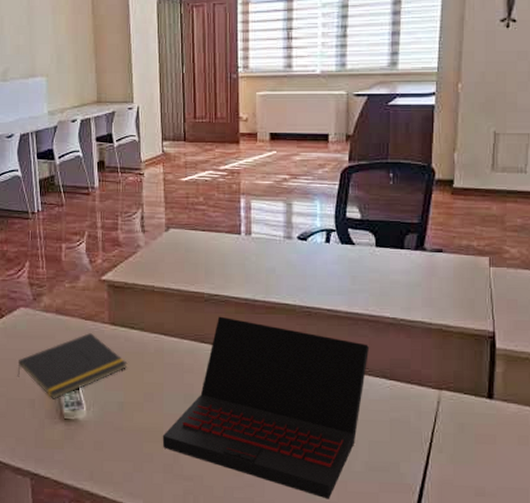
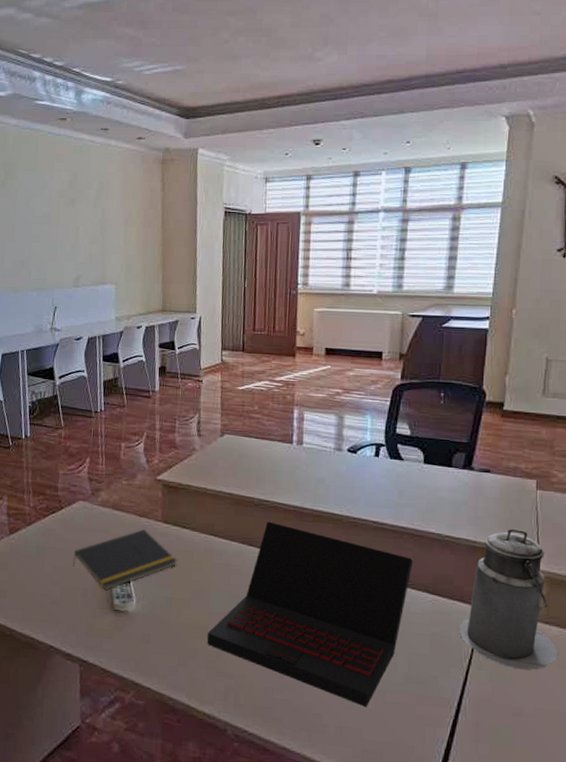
canister: none [419,307,516,450] -> present [459,528,557,670]

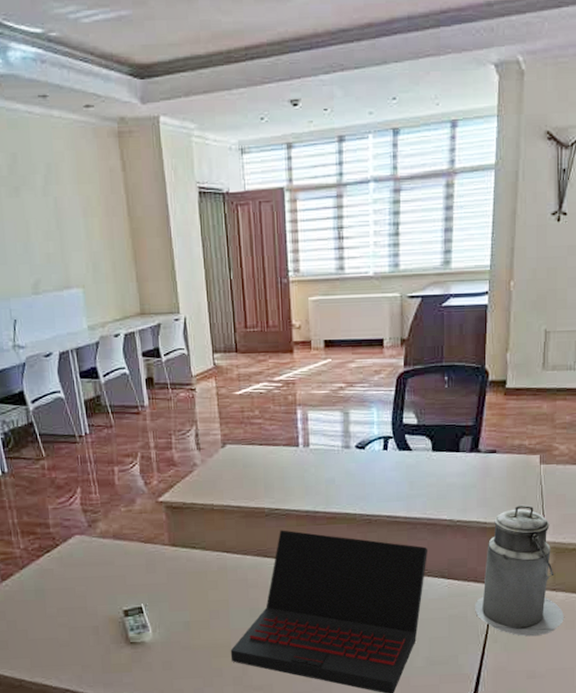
notepad: present [73,529,178,591] -> none [78,556,191,625]

